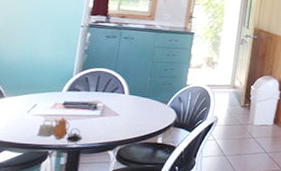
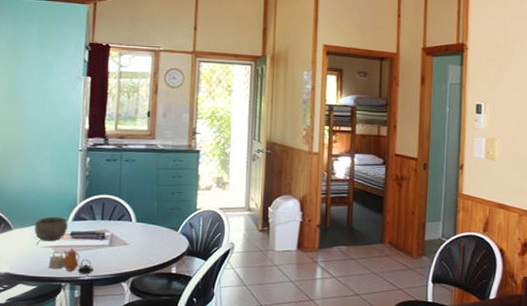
bowl: none [27,86,62,110] -> present [34,216,68,242]

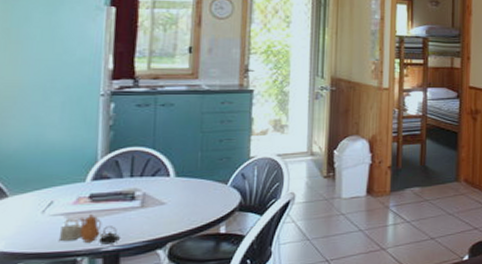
bowl: present [34,216,68,242] -> none [39,177,85,208]

